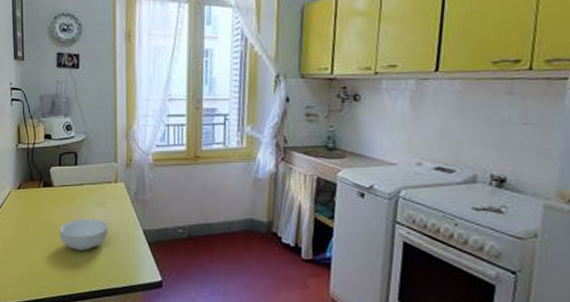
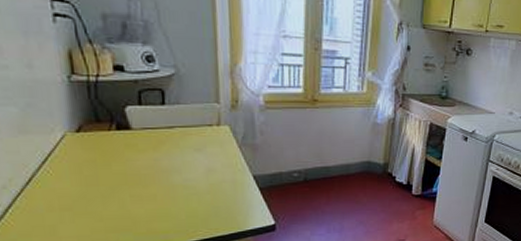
cereal bowl: present [59,218,108,251] -> none [143,165,211,201]

